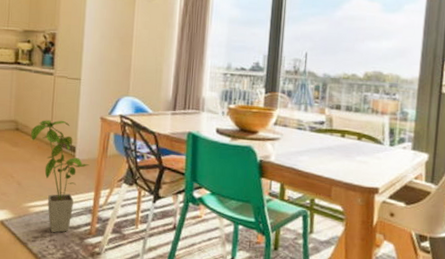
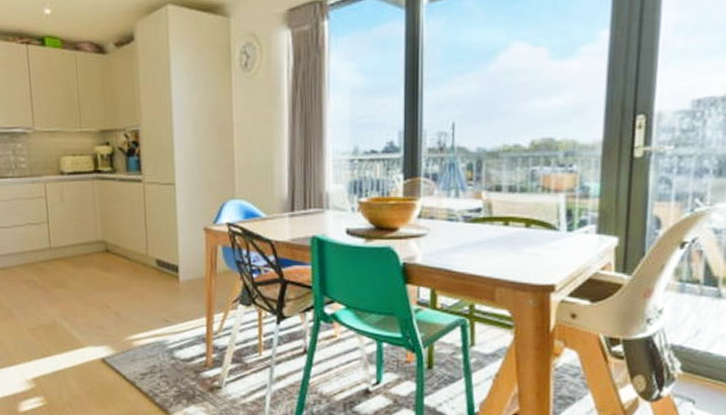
house plant: present [31,120,90,233] -> none [124,235,197,368]

